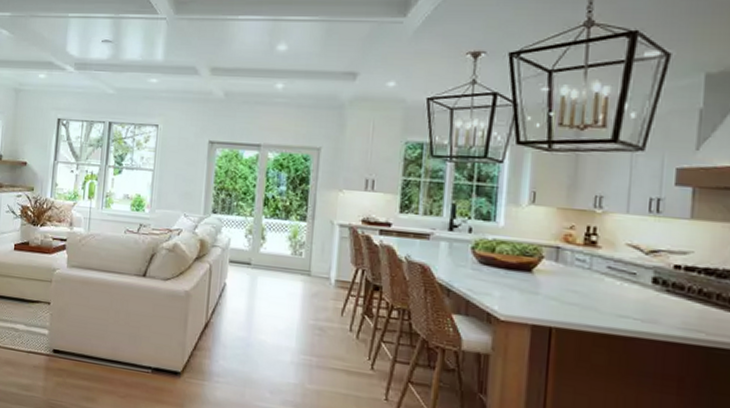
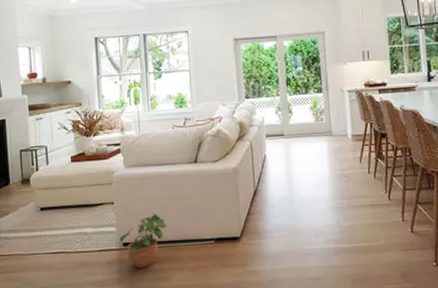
potted plant: none [50,323,102,382] -> present [119,213,167,269]

